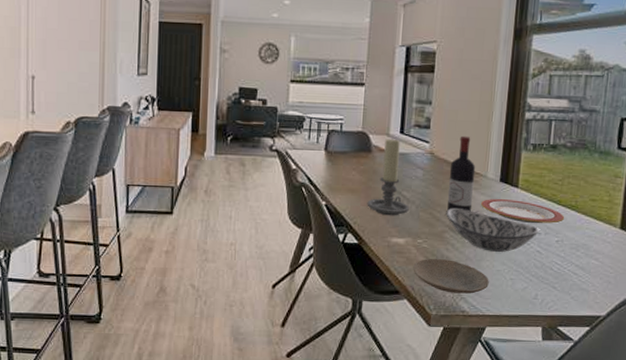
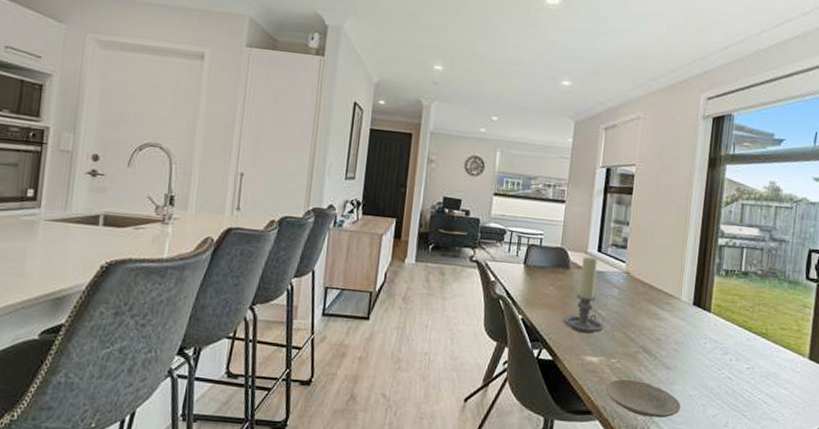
decorative bowl: present [446,208,539,252] -> none [640,329,731,377]
wine bottle: present [447,135,476,212] -> none [641,257,670,334]
plate: present [480,198,565,224] -> none [673,321,756,350]

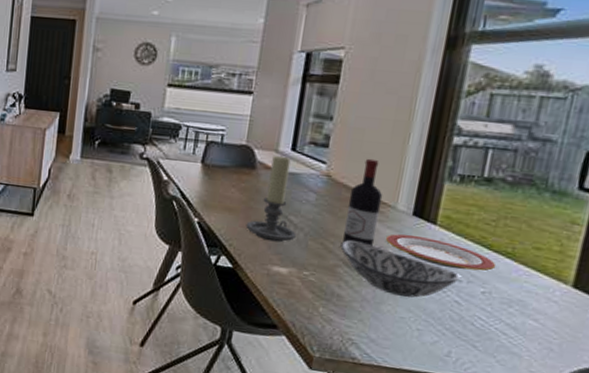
plate: present [606,379,681,418] -> none [295,293,390,340]
decorative bowl: none [640,329,731,377] -> present [340,240,460,298]
wine bottle: none [641,257,670,334] -> present [343,158,383,247]
plate: none [673,321,756,350] -> present [385,234,497,271]

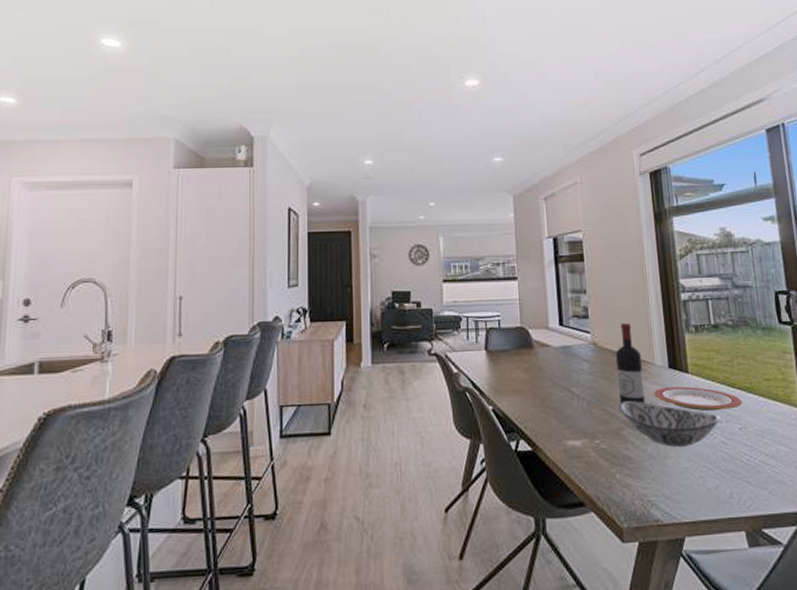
candle holder: present [246,155,296,242] -> none [535,332,581,416]

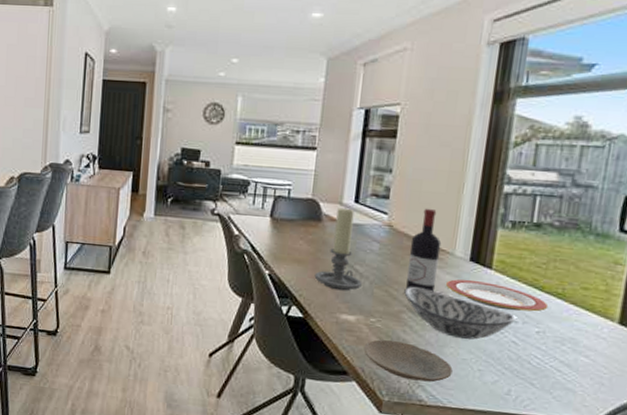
candle holder: none [535,332,581,416] -> present [314,207,362,291]
plate: none [594,460,679,500] -> present [364,339,453,383]

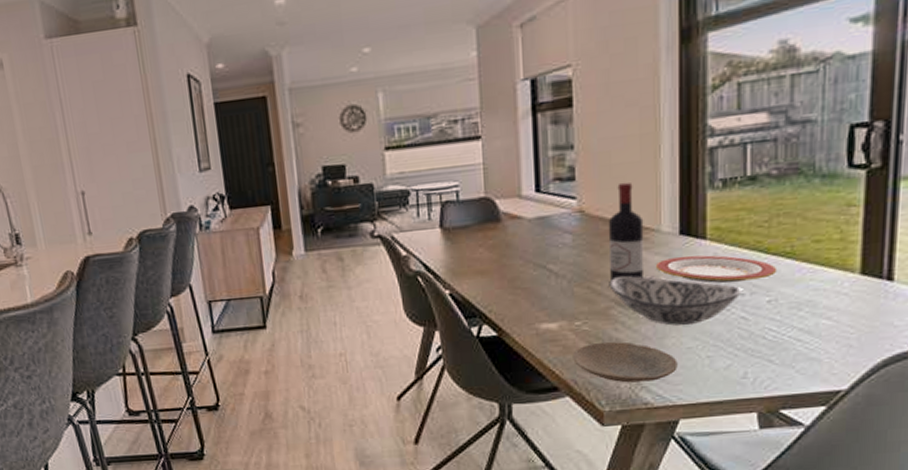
candle holder: present [314,207,362,291] -> none [502,200,559,298]

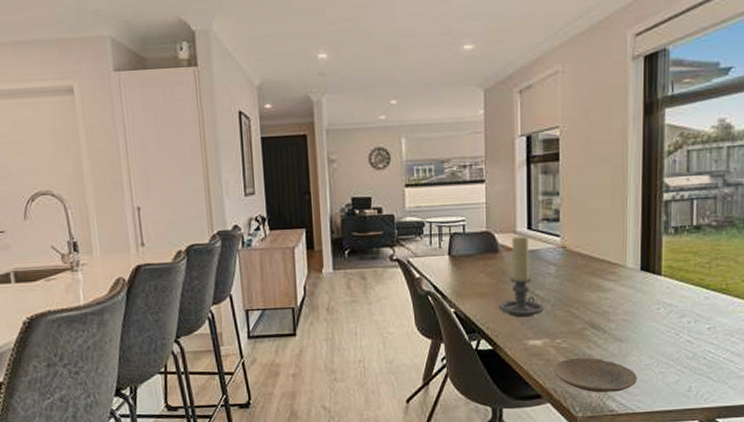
candle holder: none [502,200,559,298] -> present [498,236,544,318]
wine bottle: present [608,182,645,281] -> none [584,225,613,307]
decorative bowl: present [609,276,742,325] -> none [584,303,688,346]
plate: present [655,255,778,284] -> none [621,288,716,313]

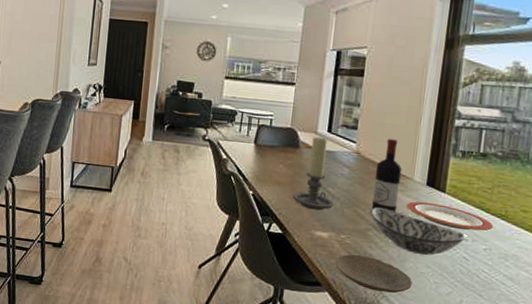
wine bottle: none [584,225,613,307] -> present [372,138,402,212]
decorative bowl: none [584,303,688,346] -> present [370,208,466,255]
plate: none [621,288,716,313] -> present [405,201,494,231]

